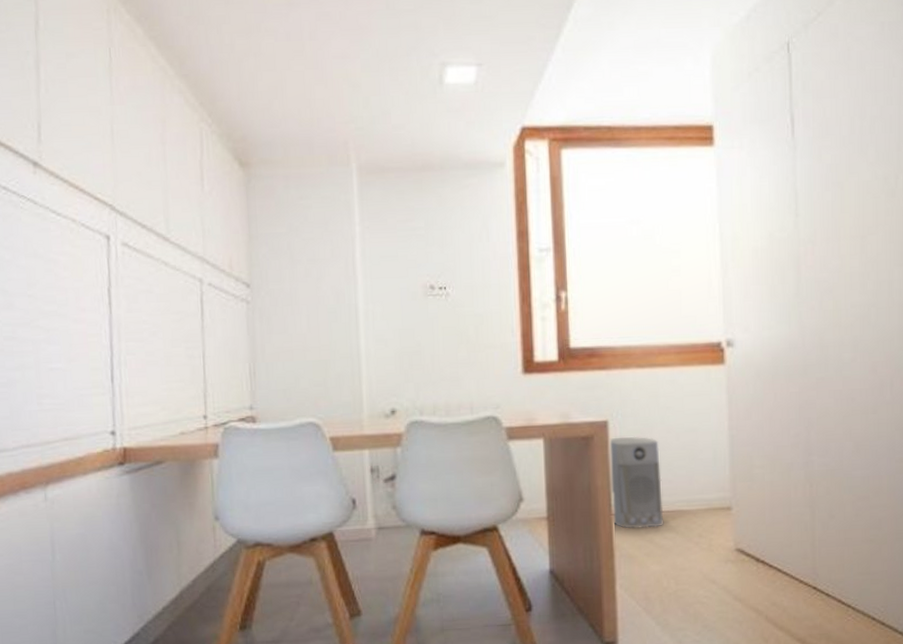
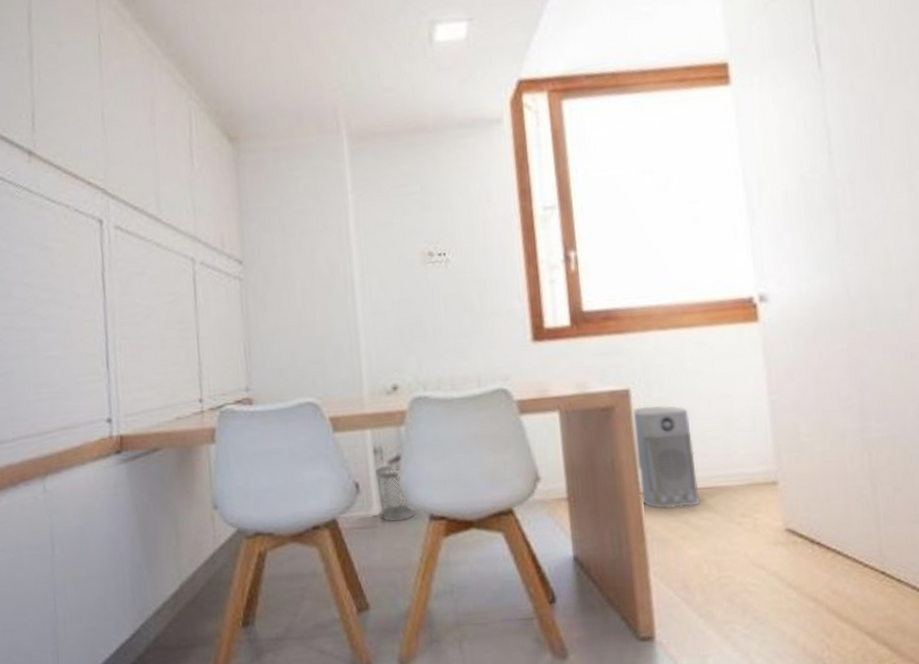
wastebasket: none [372,483,407,536] -> present [375,465,415,523]

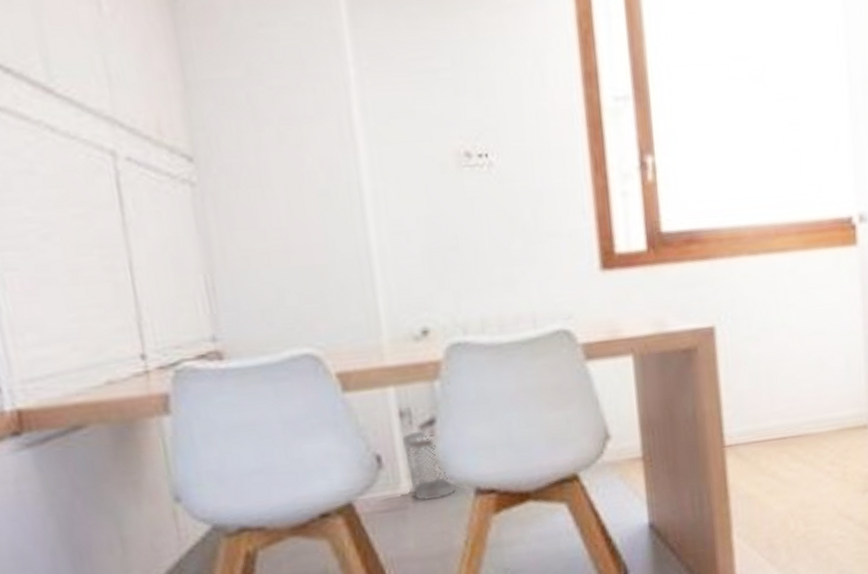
air purifier: present [632,405,700,509] -> none [717,344,789,463]

